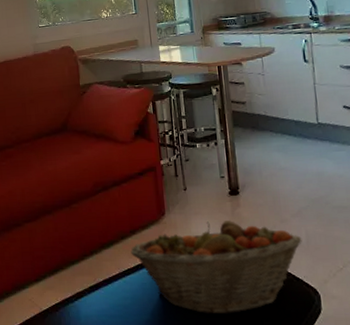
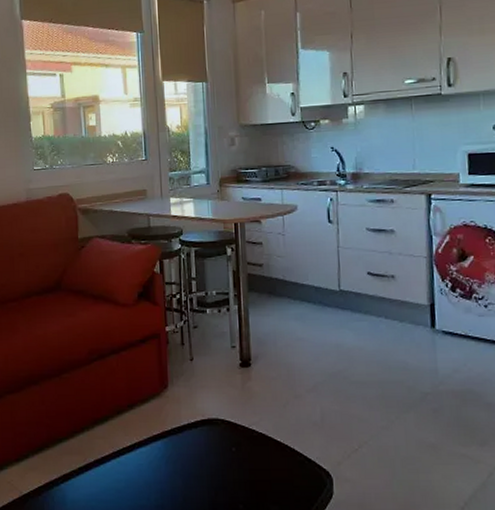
fruit basket: present [130,221,302,315] -> none [127,395,316,499]

